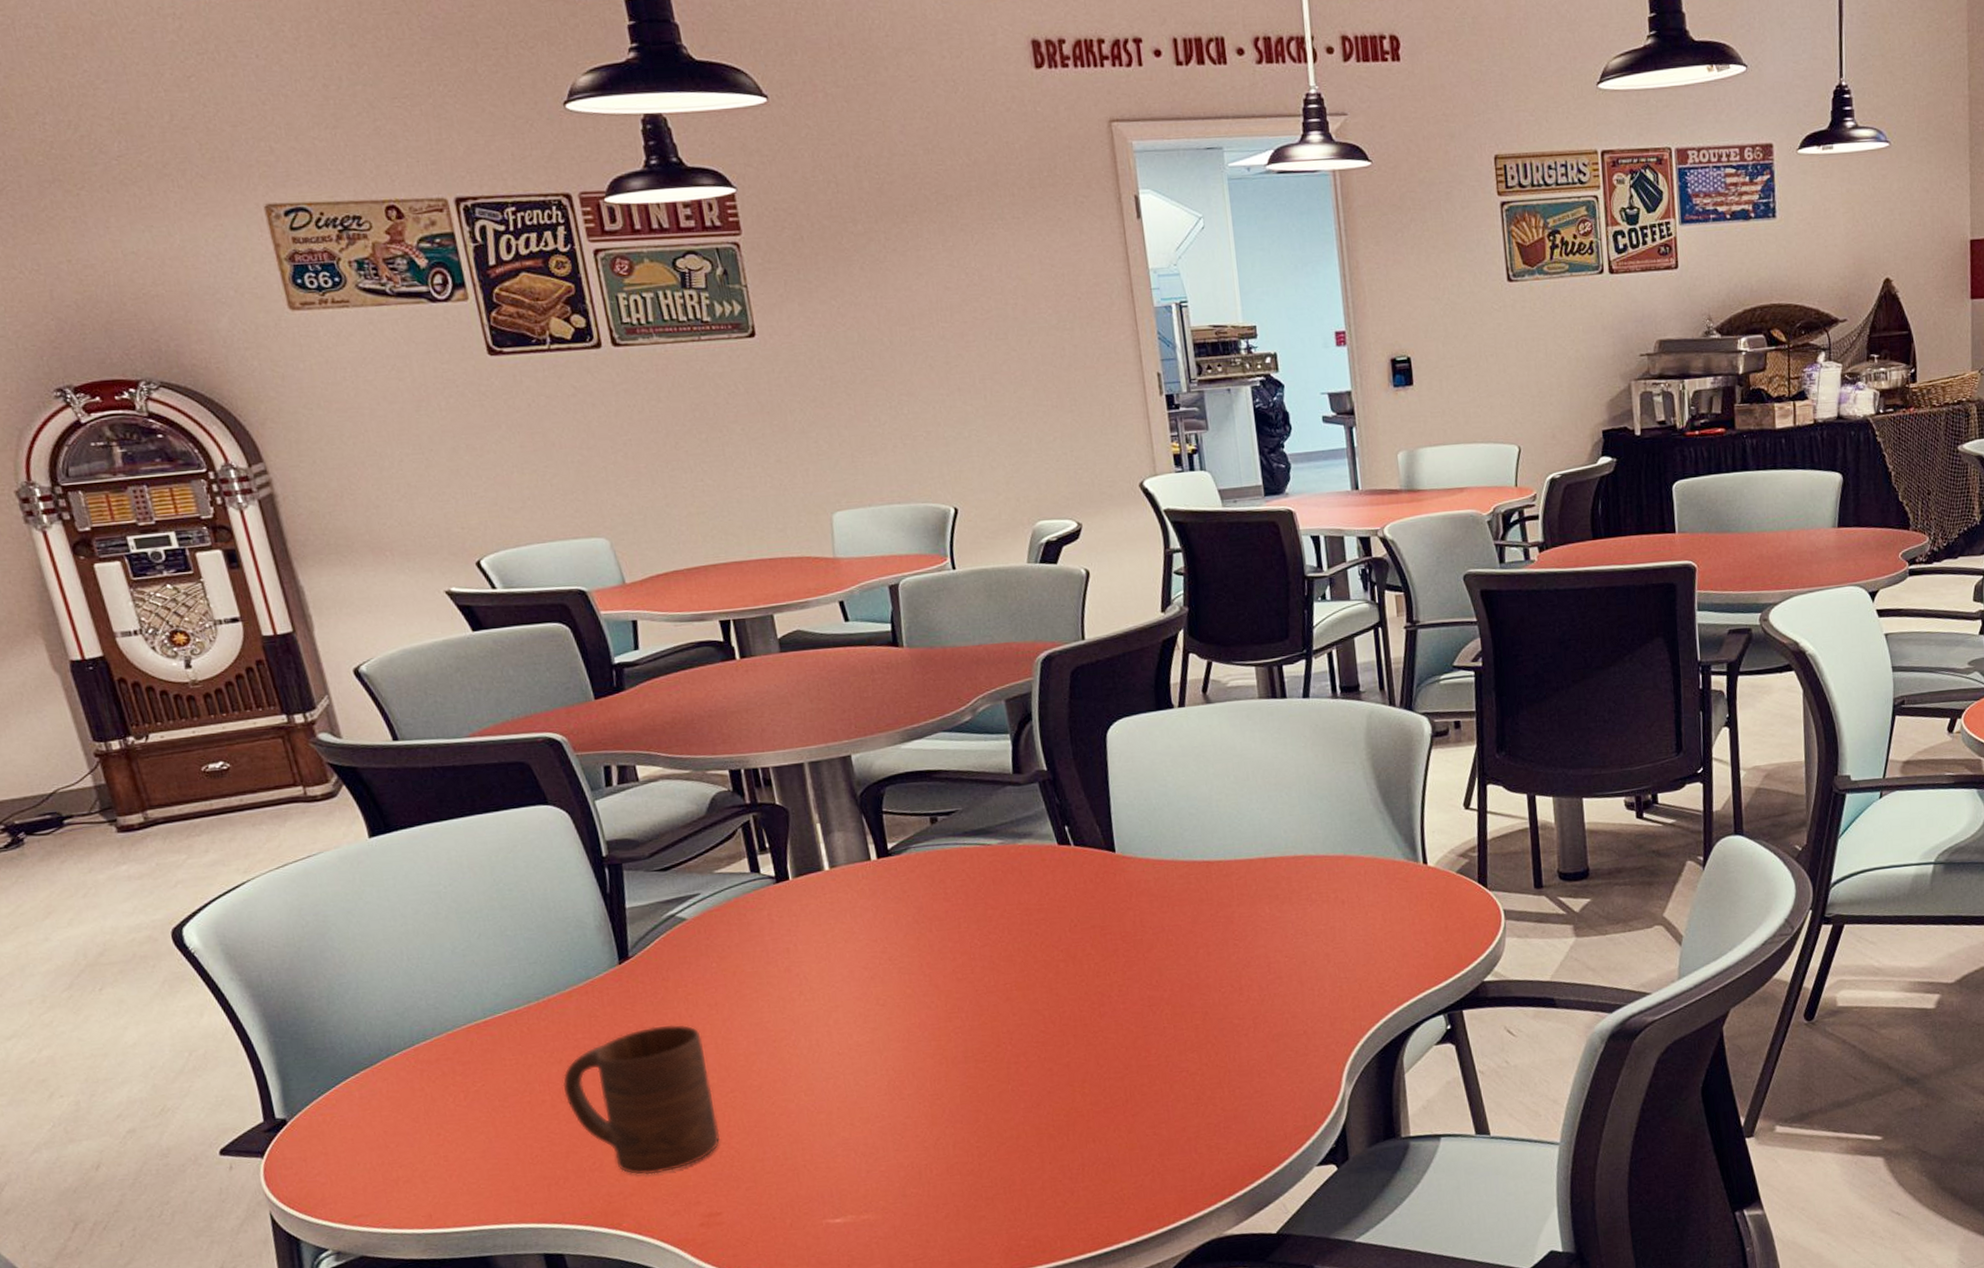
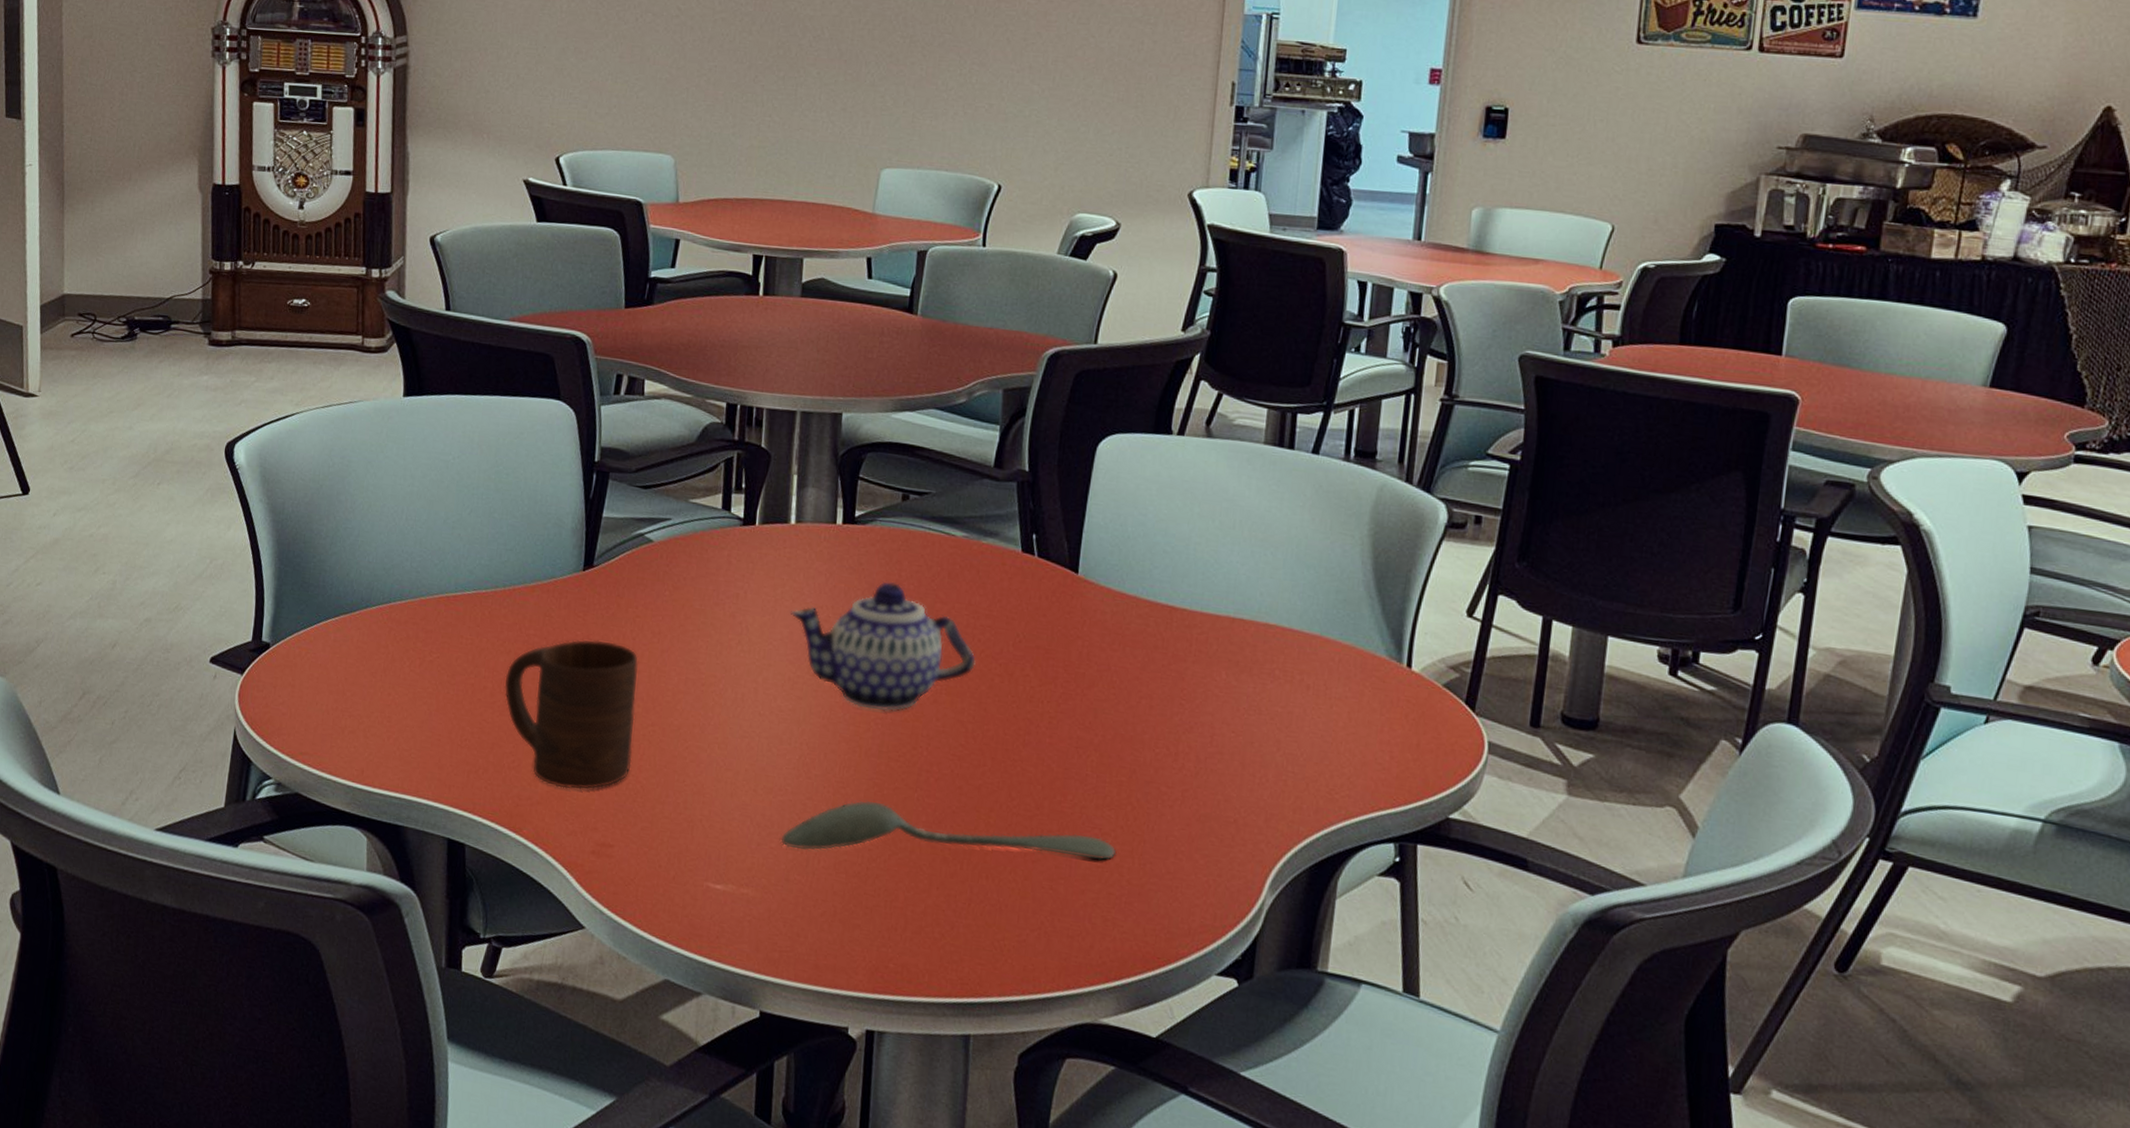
teapot: none [845,901,1038,1023] -> present [790,581,976,712]
spoon: none [889,1078,1207,1167] -> present [781,800,1117,861]

